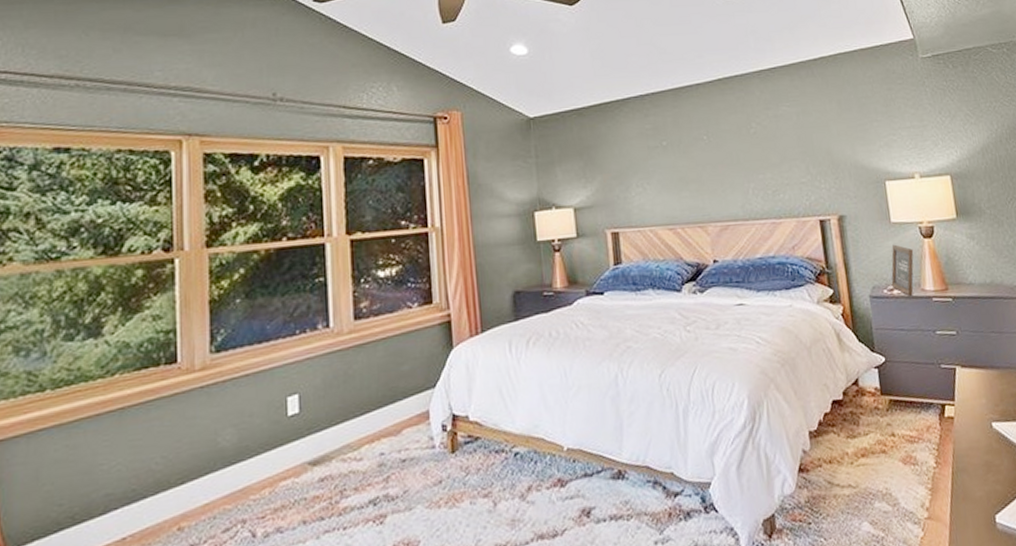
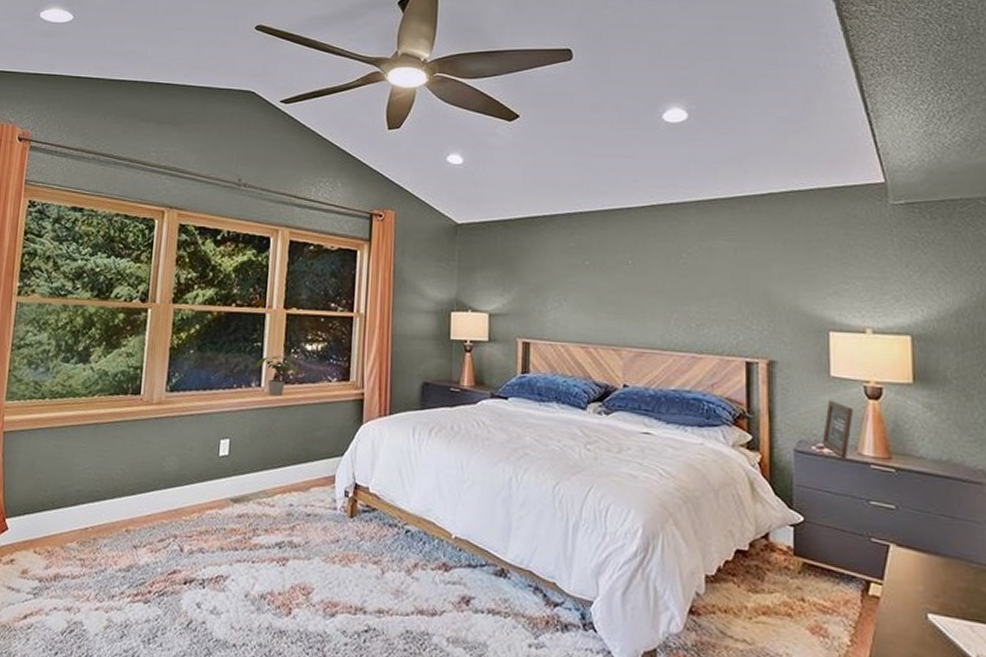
potted plant: none [320,287,374,336] -> present [256,355,300,396]

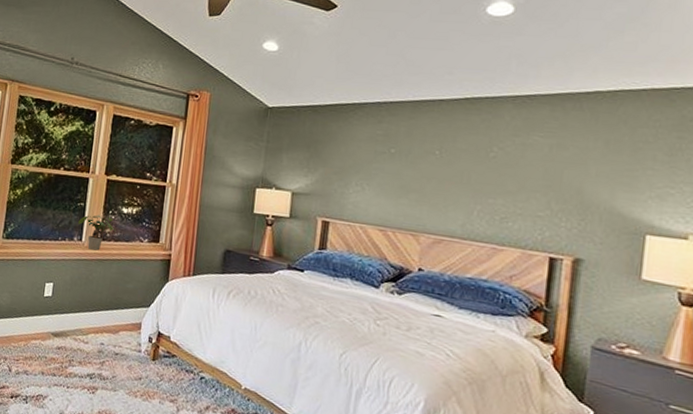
picture frame: present [822,400,854,458] -> none [623,302,664,361]

